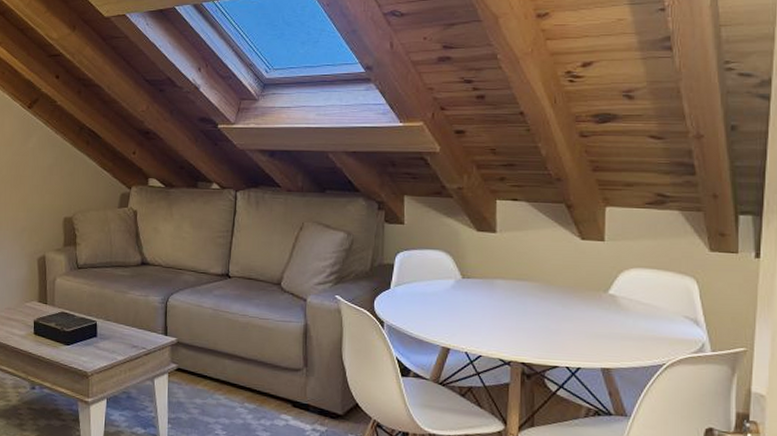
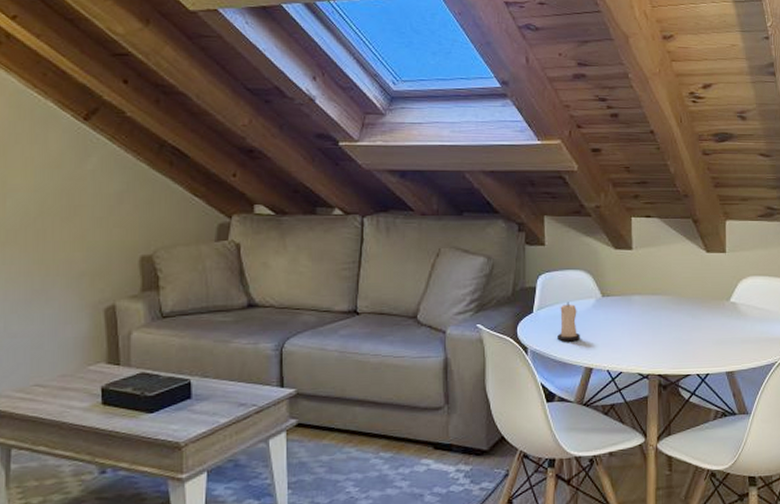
candle: none [414,281,438,320] -> present [558,302,580,342]

